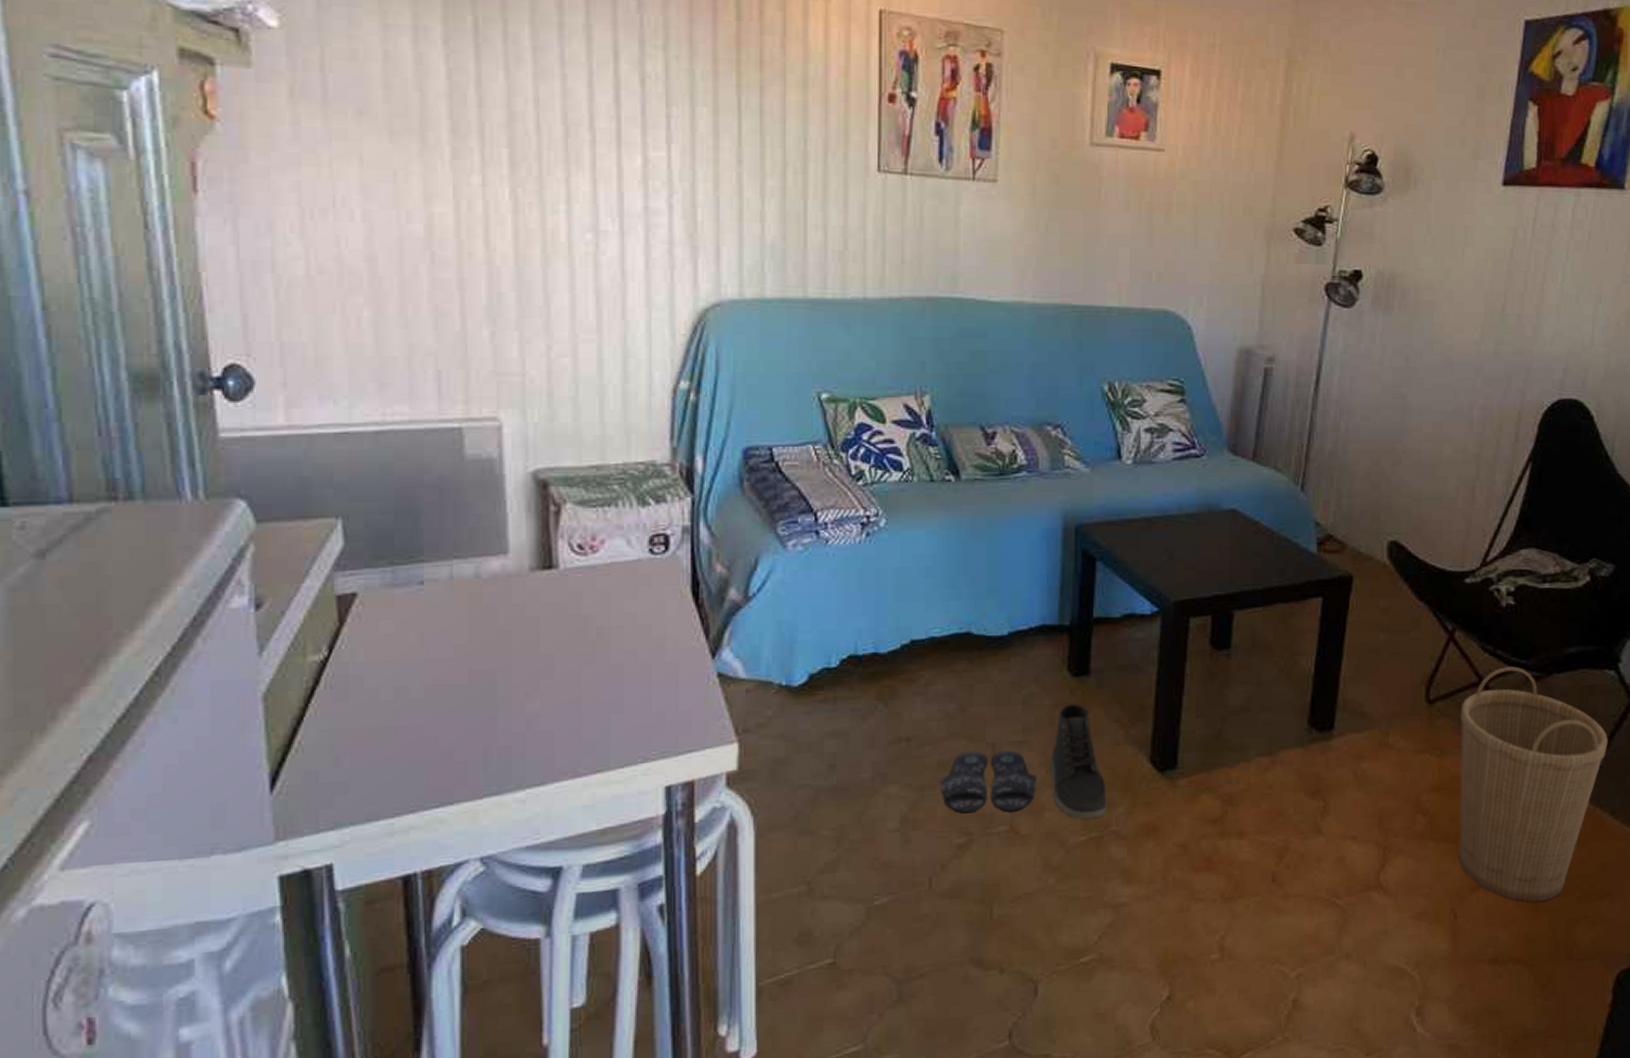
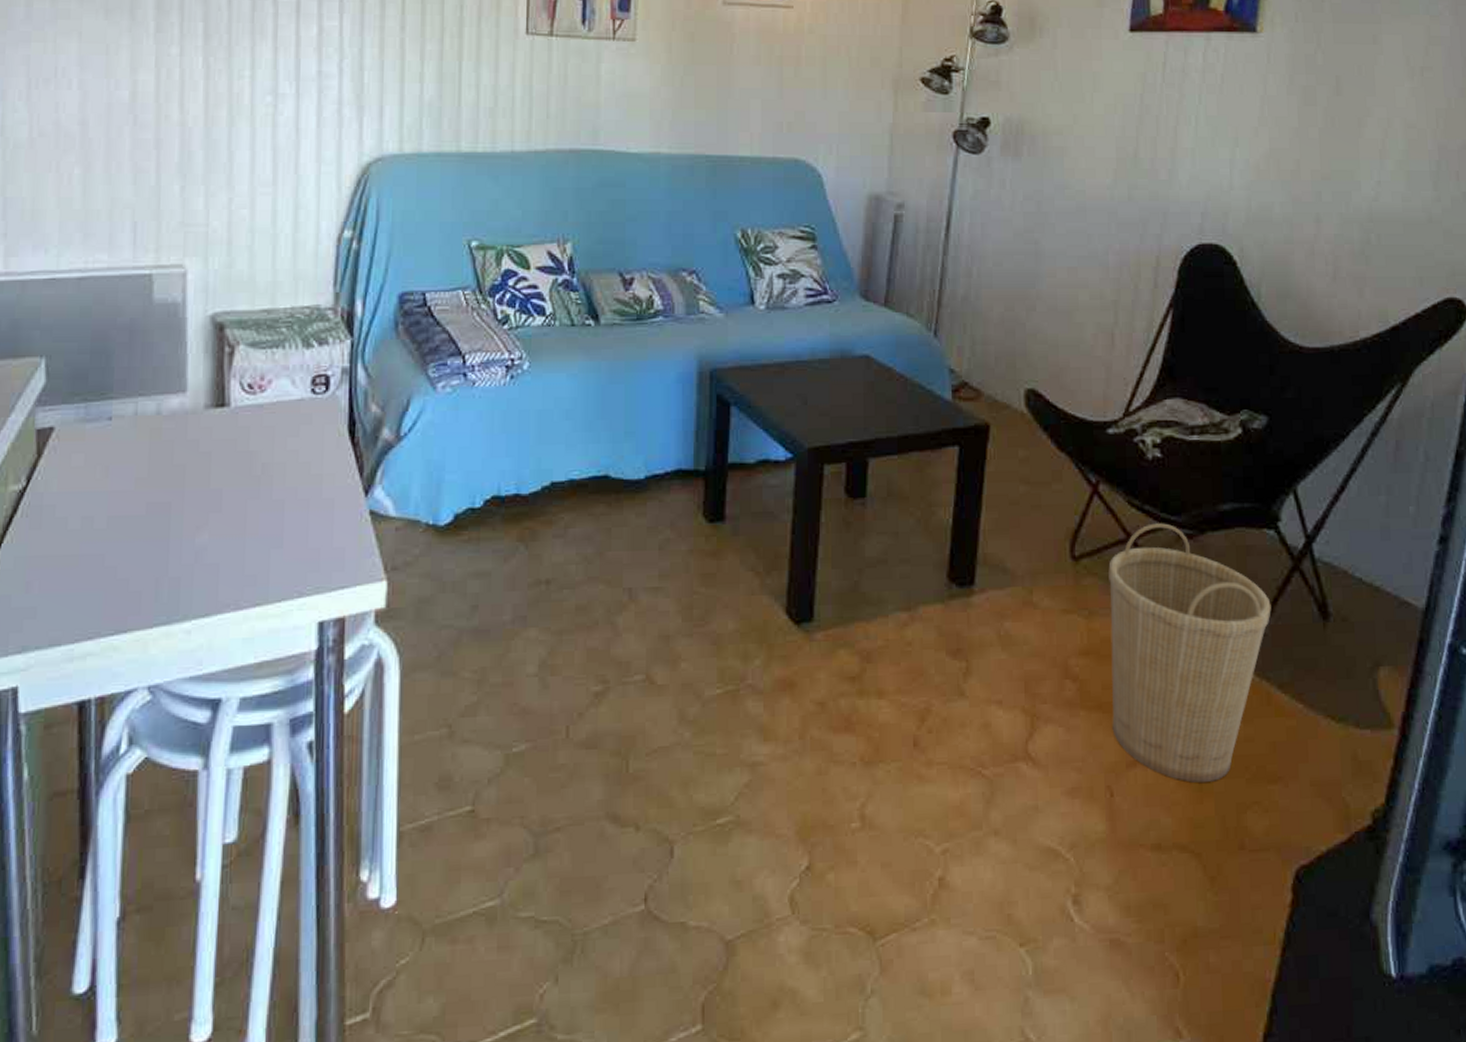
slippers: present [940,750,1037,814] -> none [578,596,673,661]
sneaker: present [1050,704,1107,820] -> none [686,550,743,671]

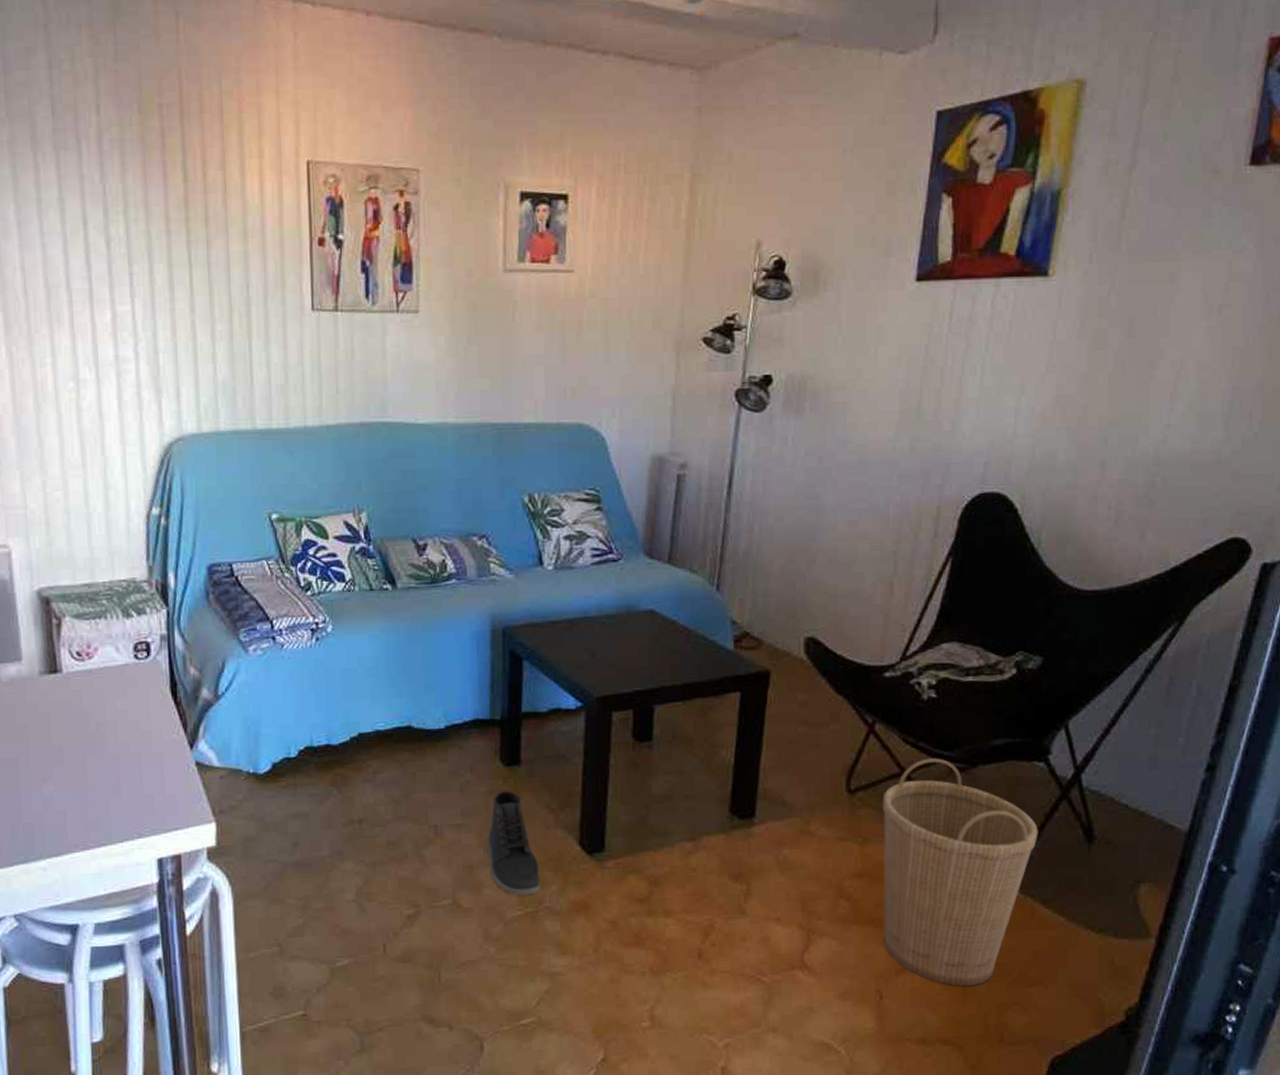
sneaker: none [686,550,743,671] -> present [487,791,541,896]

